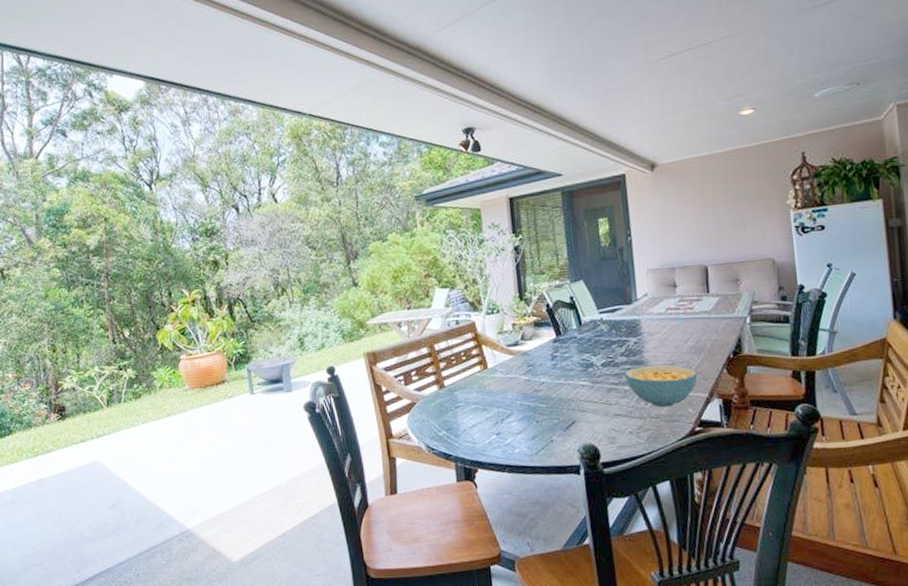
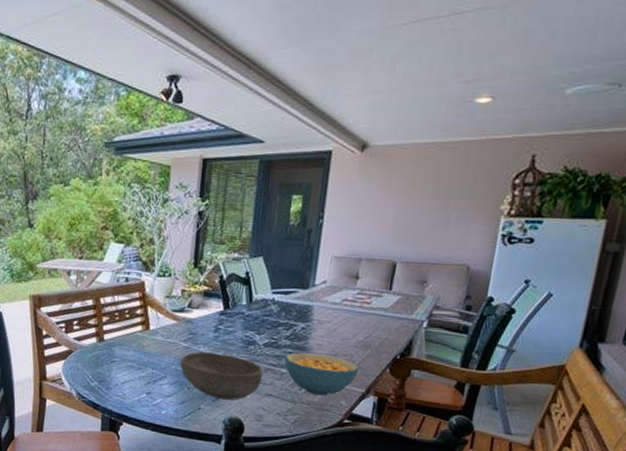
bowl: none [524,380,608,428] -> present [180,352,263,400]

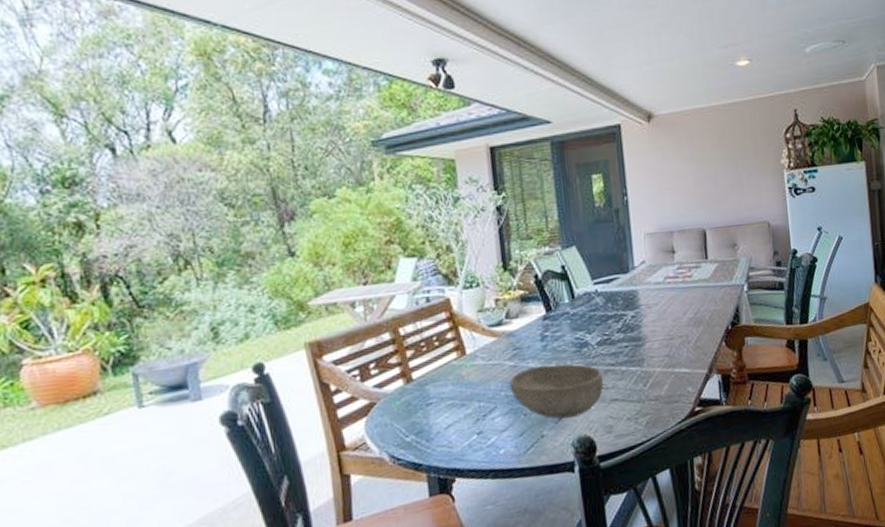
cereal bowl: present [284,352,359,396] -> none [621,340,697,388]

